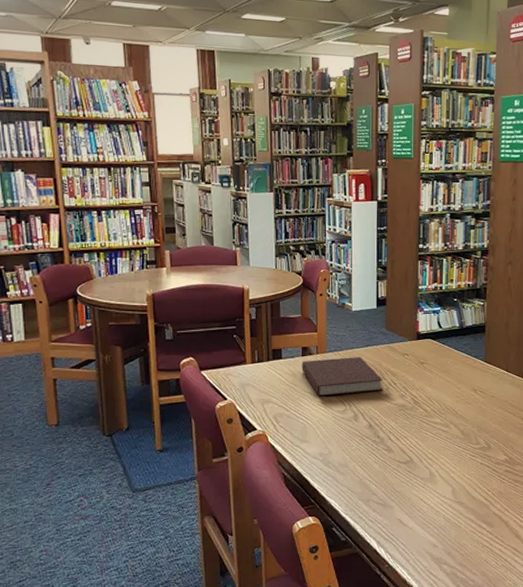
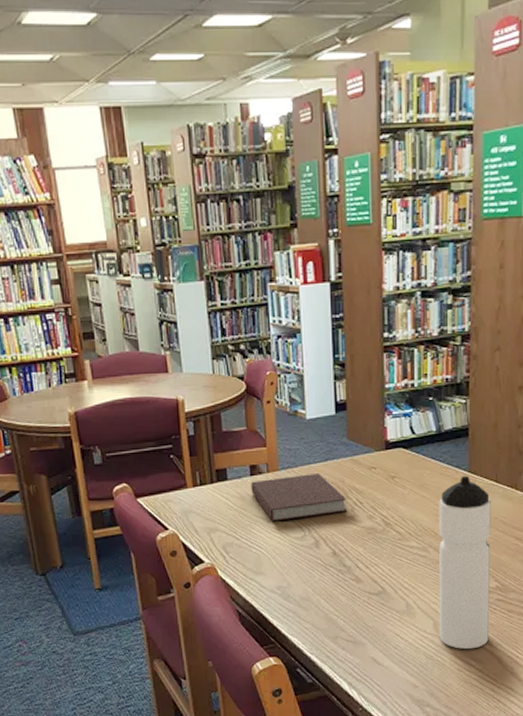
water bottle: none [456,364,502,514] -> present [439,475,491,650]

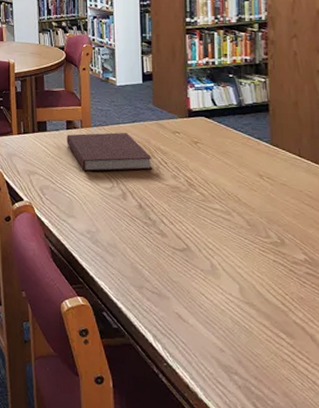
water bottle: present [439,475,491,650] -> none [241,147,299,321]

